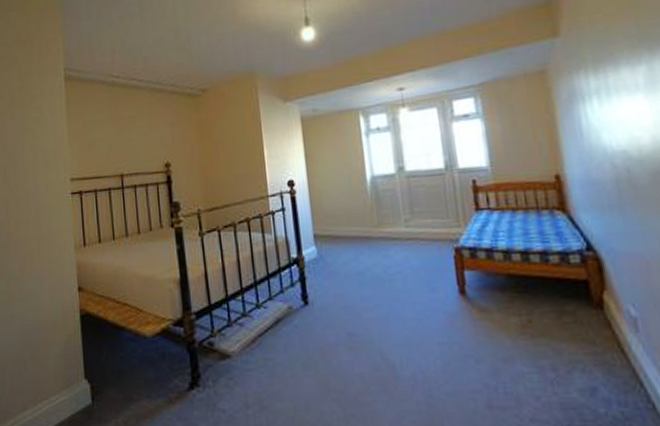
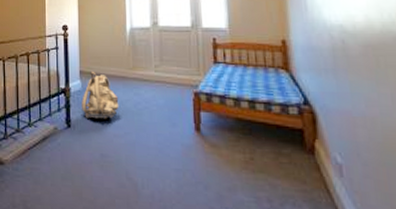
backpack: none [319,233,365,292] -> present [82,71,119,119]

